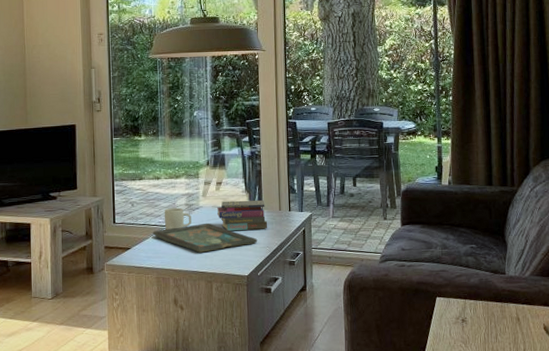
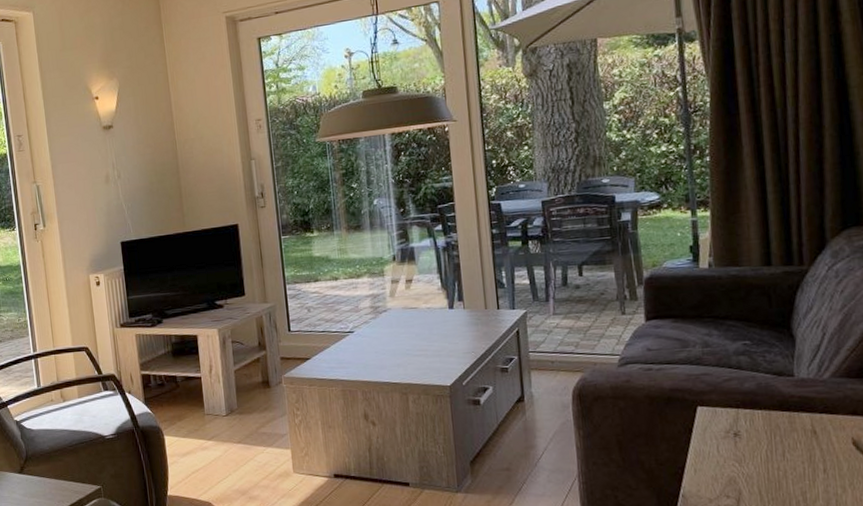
decorative tray: present [152,223,258,253] -> none [334,327,460,361]
mug: present [164,207,192,230] -> none [345,310,379,337]
books: present [217,200,268,232] -> none [408,298,472,336]

